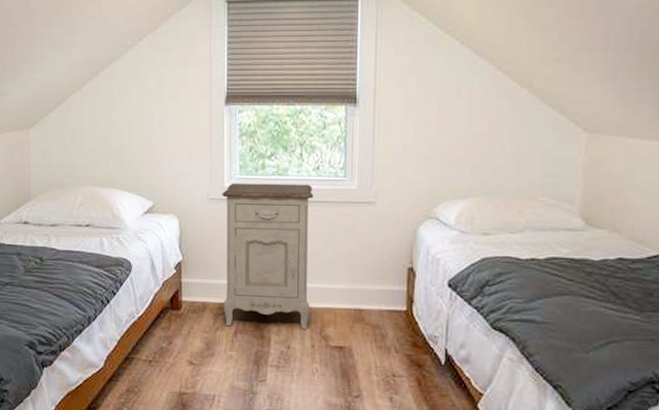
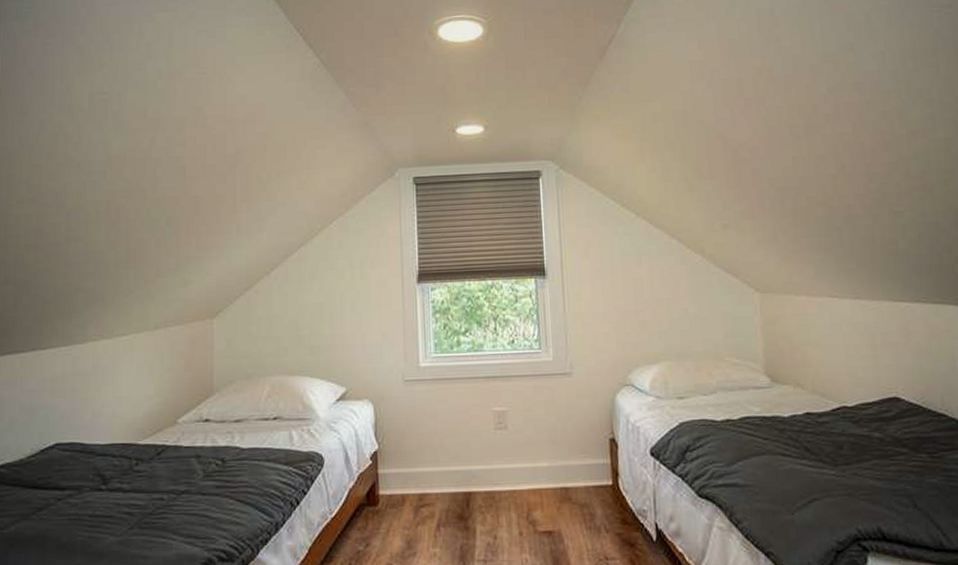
nightstand: present [222,182,314,330] -> none [418,359,515,520]

